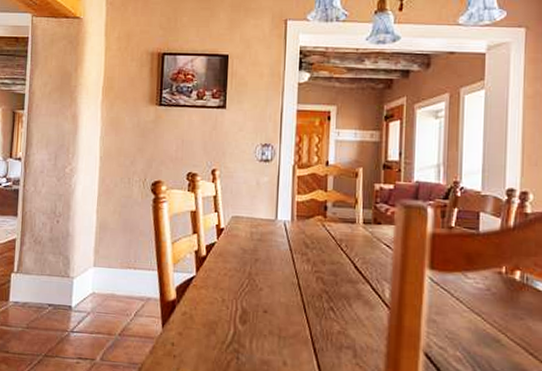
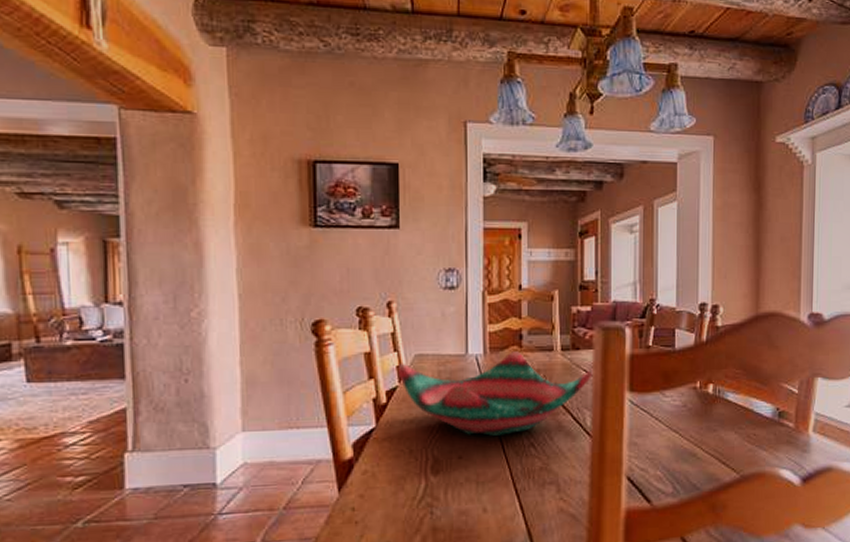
decorative bowl: none [217,220,393,297] -> present [397,351,593,436]

